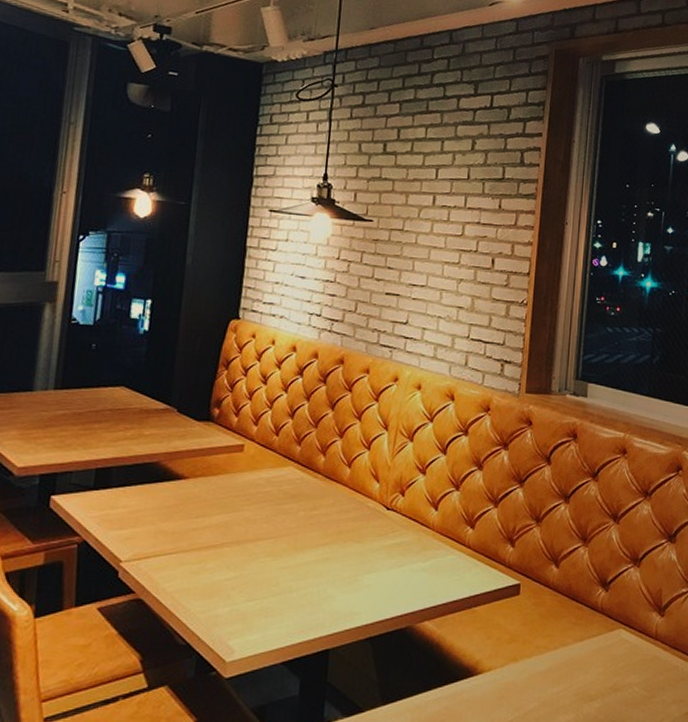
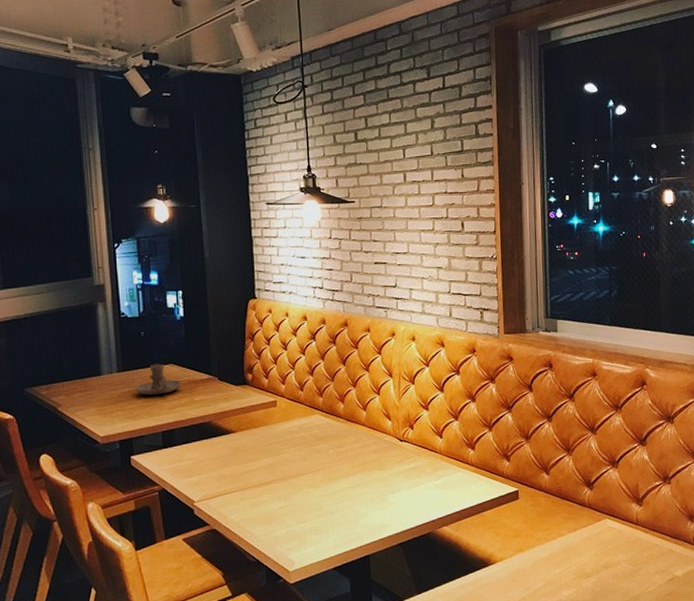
candle holder: none [72,384,131,422] -> present [135,363,181,395]

